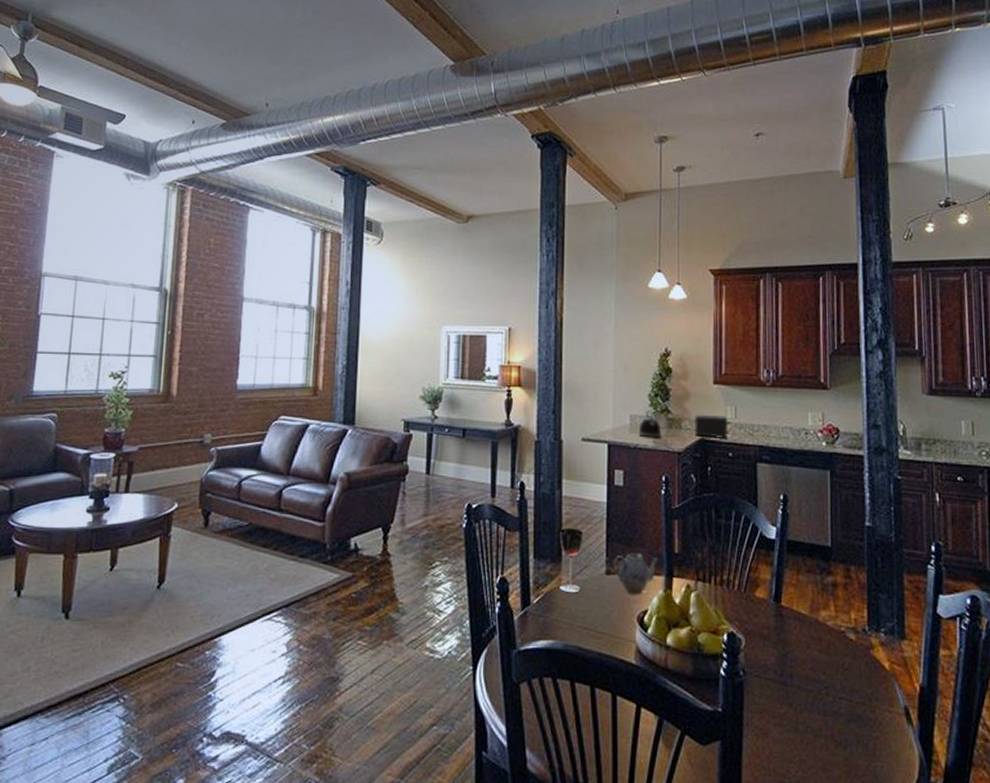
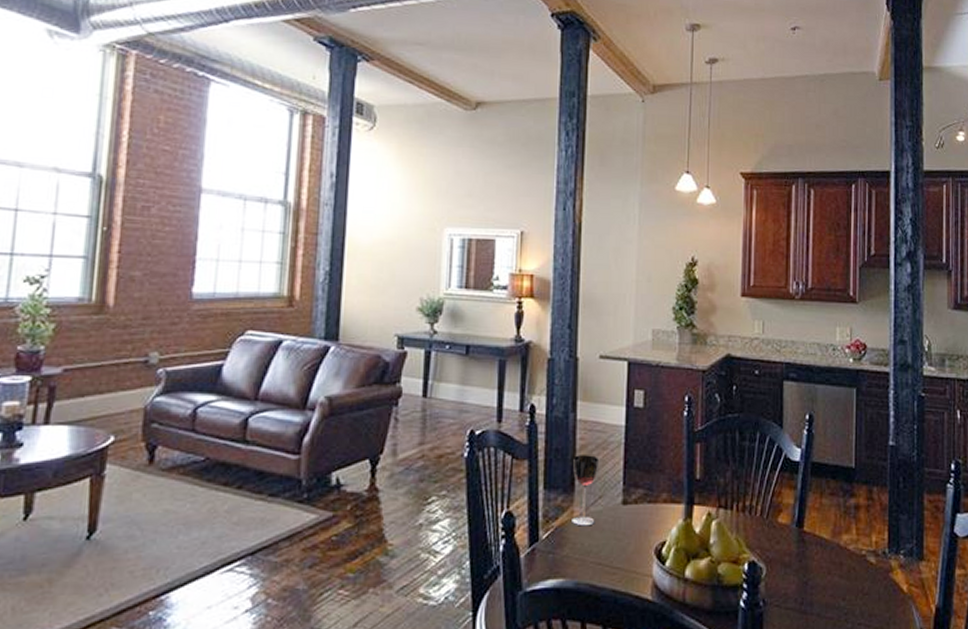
teapot: present [613,553,658,595] -> none [631,480,678,525]
kettle: present [638,409,662,438] -> none [661,323,686,355]
toaster: present [694,414,730,438] -> none [720,329,757,355]

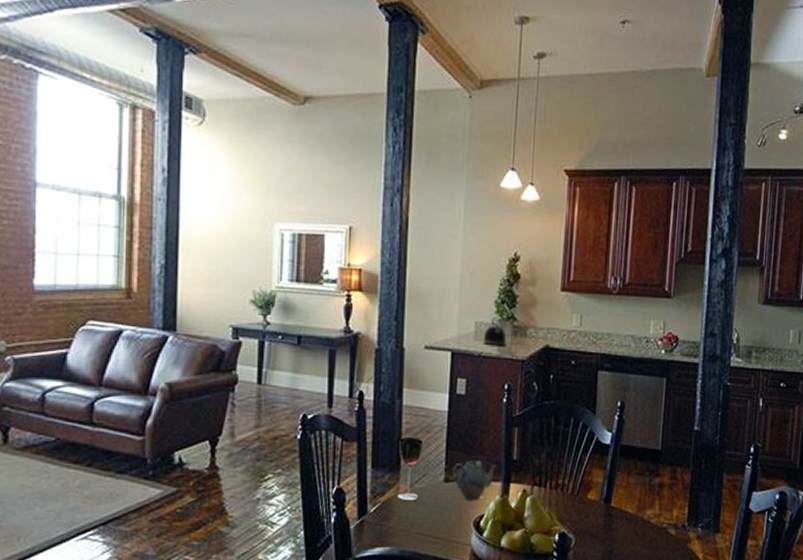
teapot: none [631,480,678,525] -> present [452,461,496,501]
kettle: none [661,323,686,355] -> present [483,316,507,346]

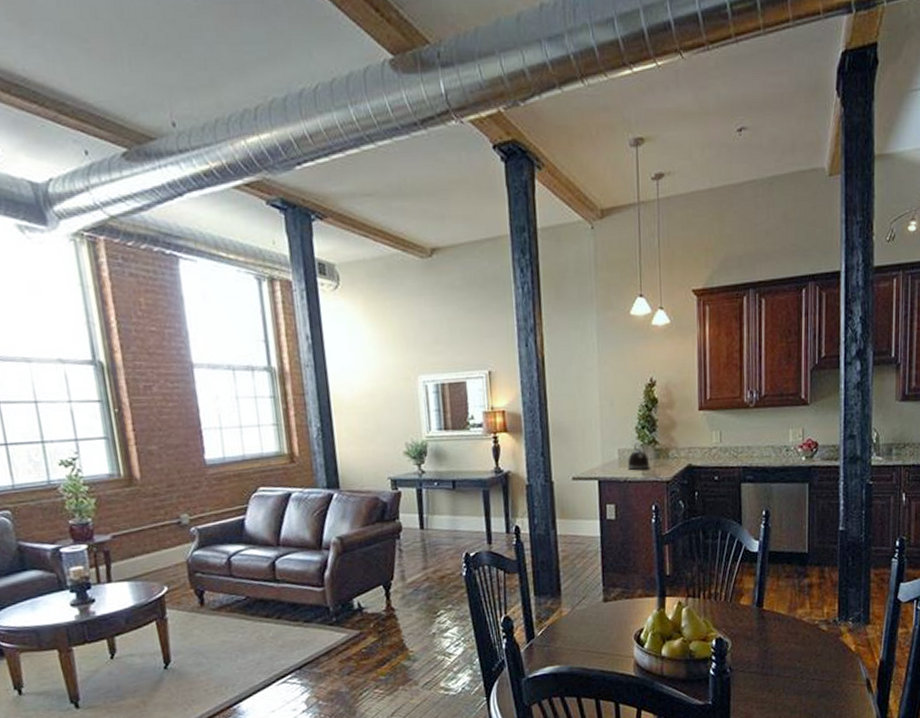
wineglass: present [397,438,423,501] -> none [558,564,581,623]
teapot: present [452,461,496,501] -> none [610,579,651,617]

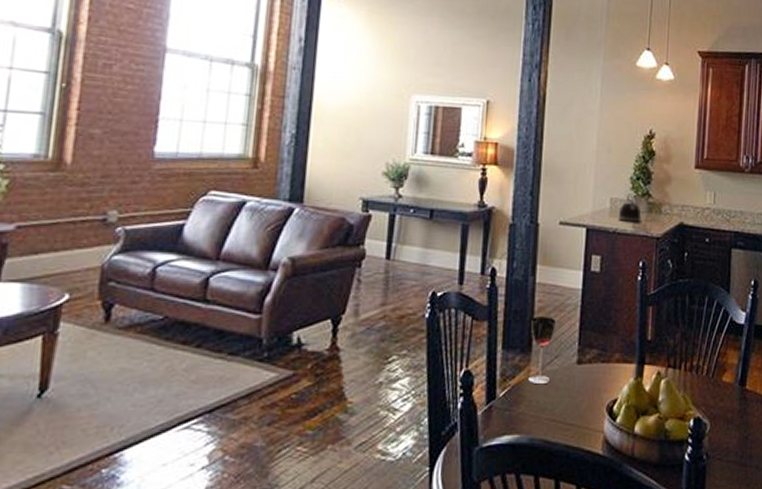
wineglass: none [558,564,581,623] -> present [528,317,555,385]

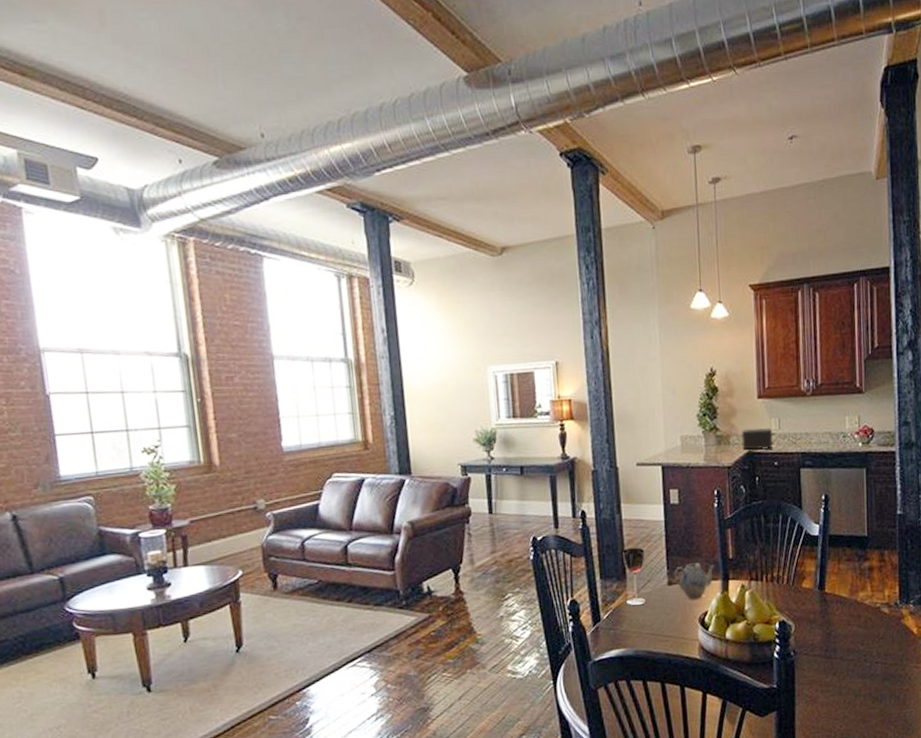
teapot: none [585,341,630,384] -> present [674,563,714,600]
kettle: present [618,192,642,223] -> none [689,429,712,456]
toaster: none [674,199,708,224] -> present [741,428,774,450]

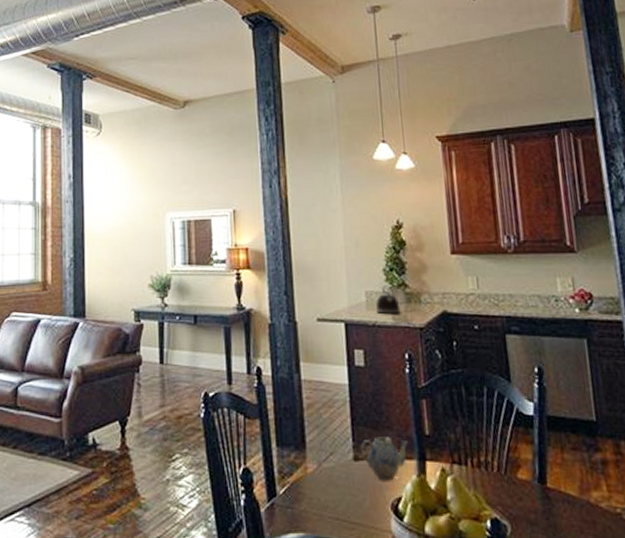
wineglass: present [623,547,646,606] -> none [302,413,329,482]
kettle: none [689,429,712,456] -> present [375,284,401,315]
toaster: present [741,428,774,450] -> none [433,286,472,311]

